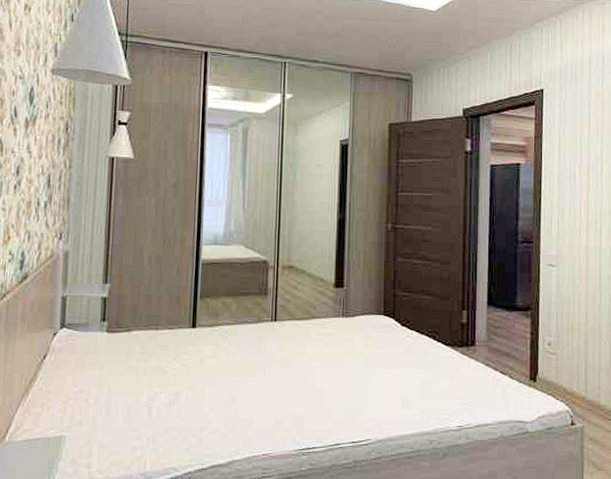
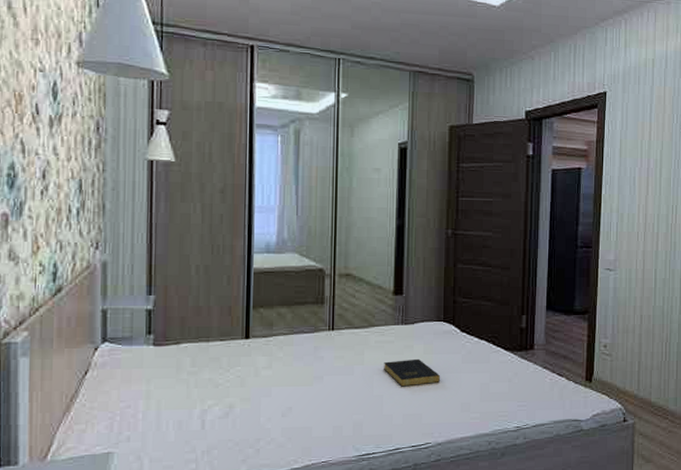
book: none [325,352,380,380] -> present [384,358,440,387]

